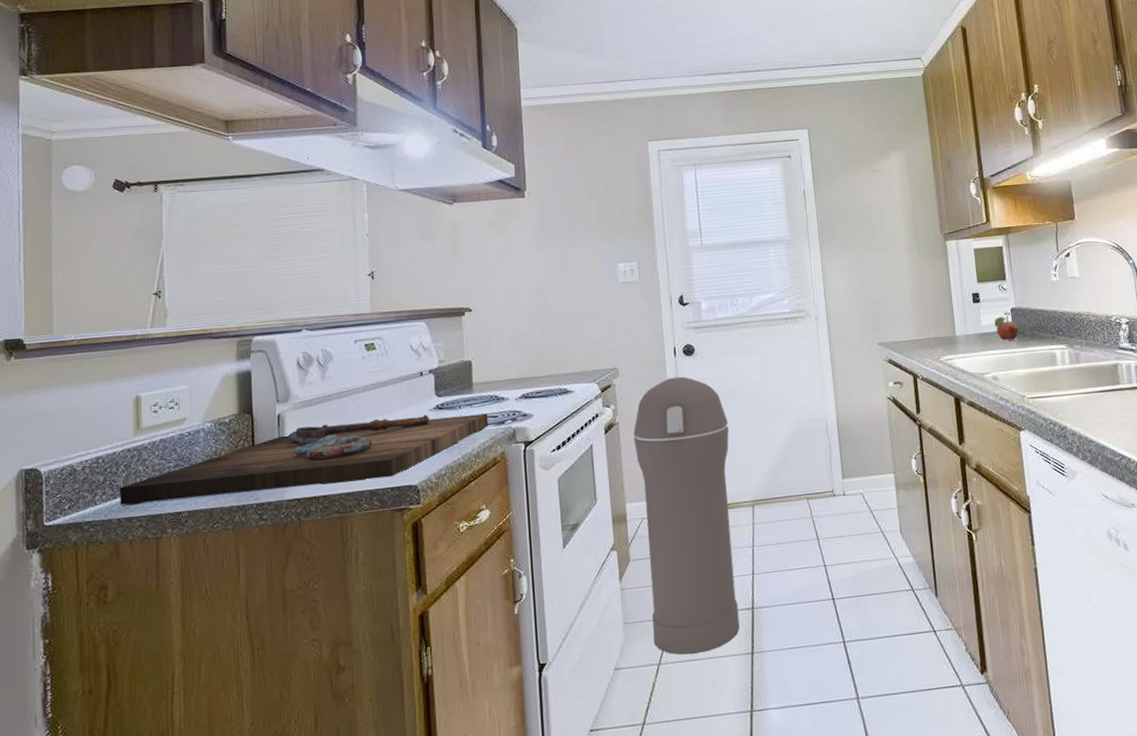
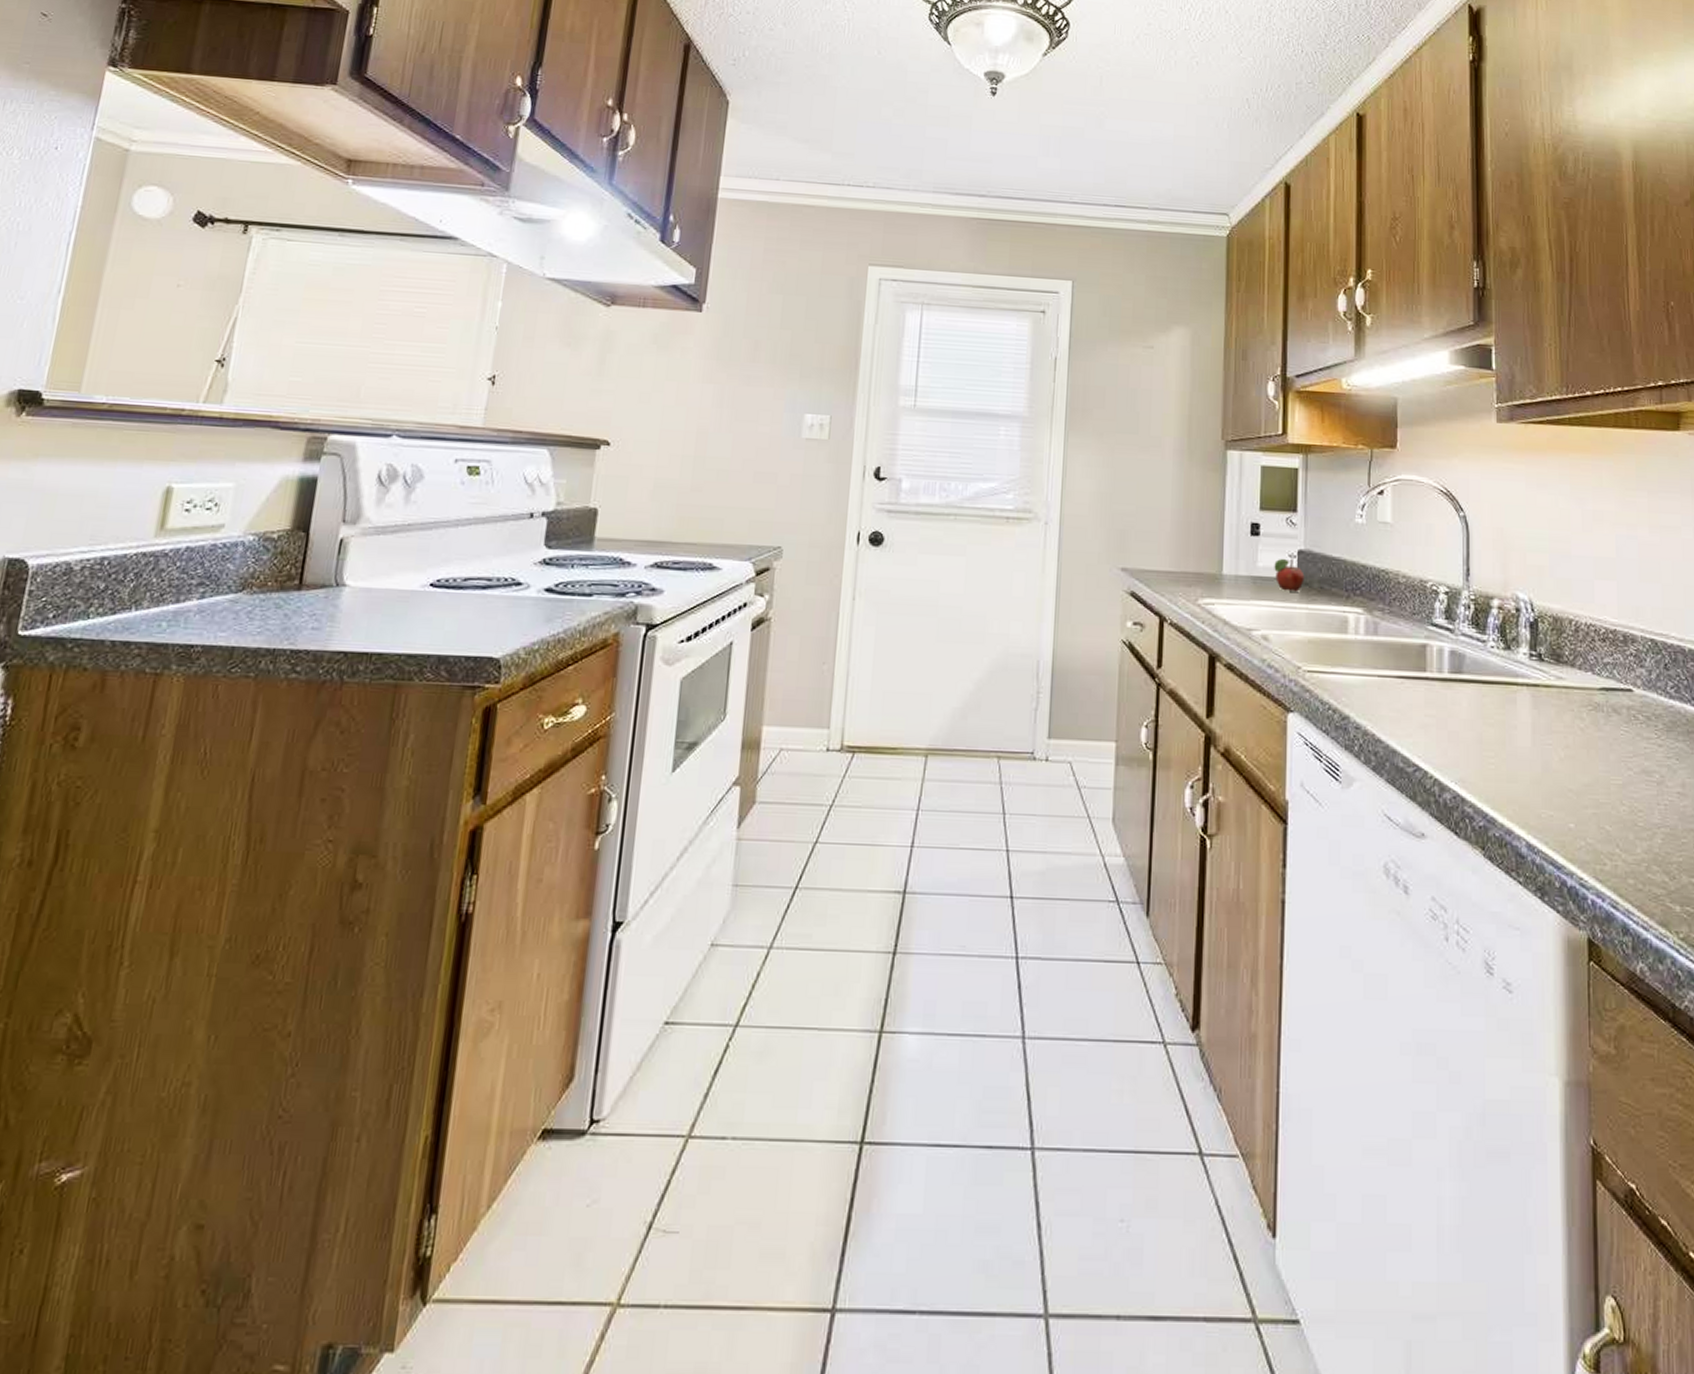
cutting board: present [120,413,488,505] -> none [119,560,606,643]
trash can: present [633,376,740,655] -> none [768,570,912,941]

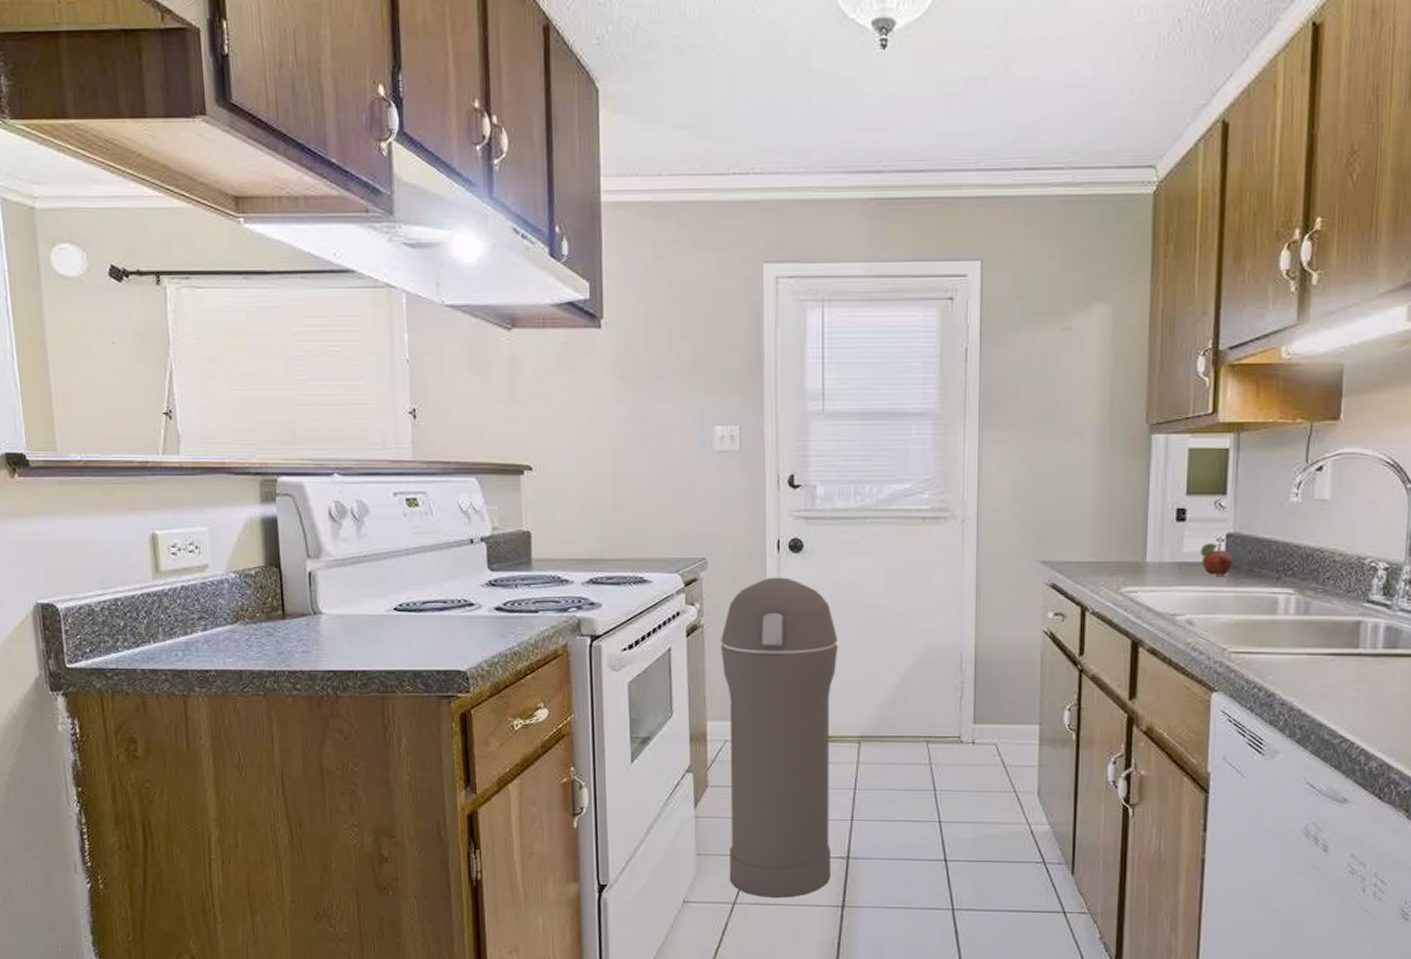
trash can: none [768,570,912,941] -> present [721,577,839,898]

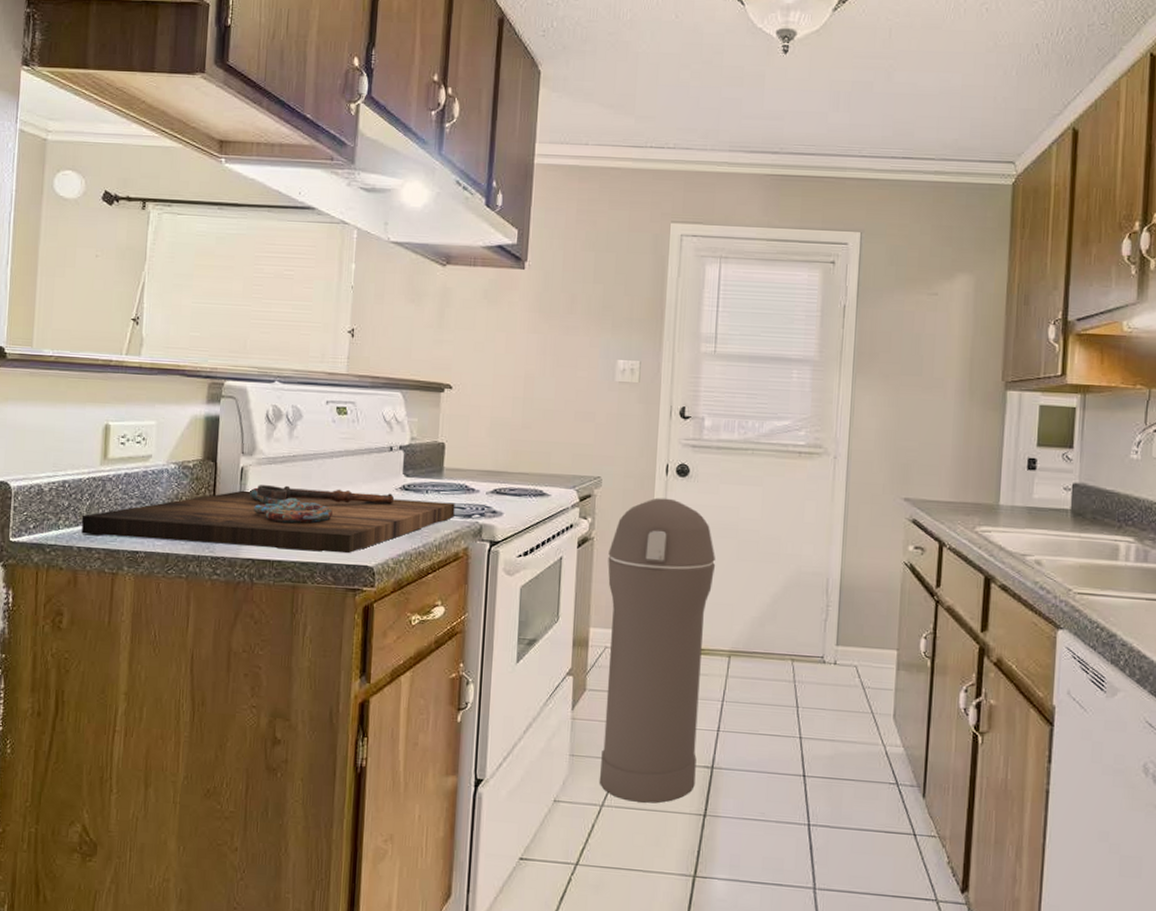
cutting board: none [142,589,549,659] -> present [82,485,455,554]
fruit: present [1200,542,1233,576] -> none [1049,490,1078,522]

